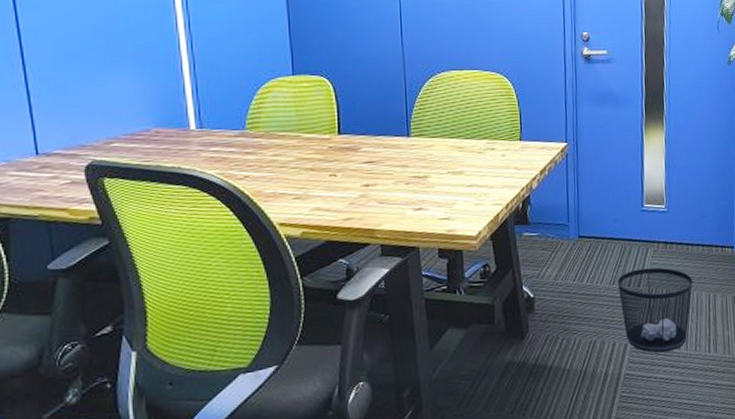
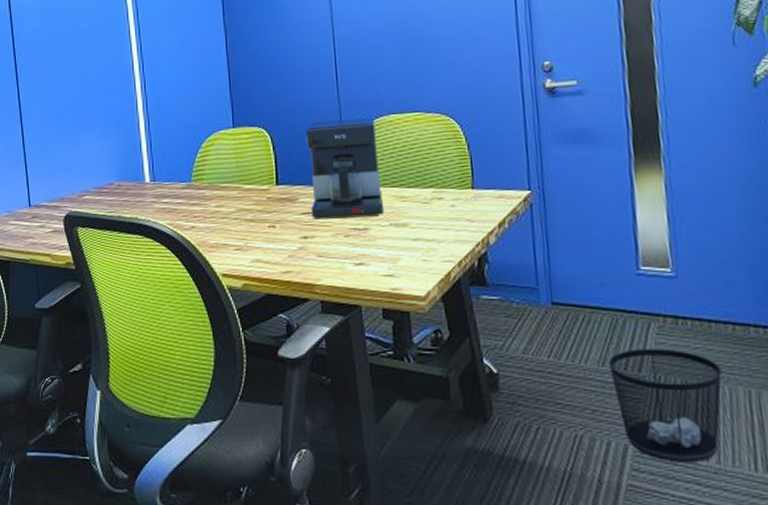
coffee maker: none [369,73,442,167] -> present [305,118,383,218]

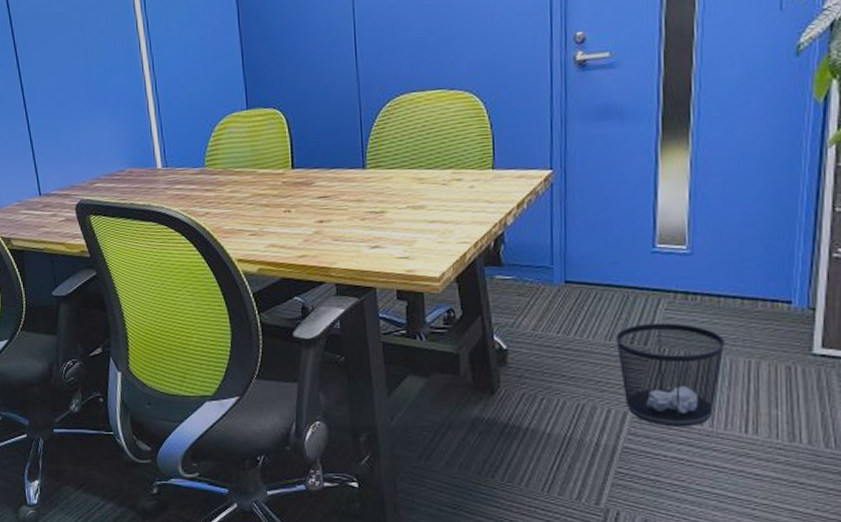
coffee maker: present [305,118,383,218] -> none [322,96,401,202]

